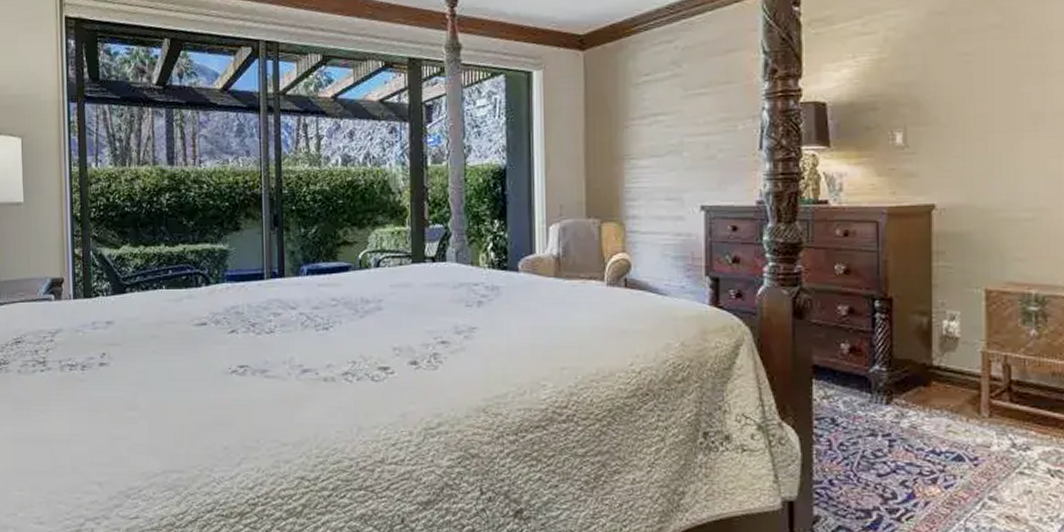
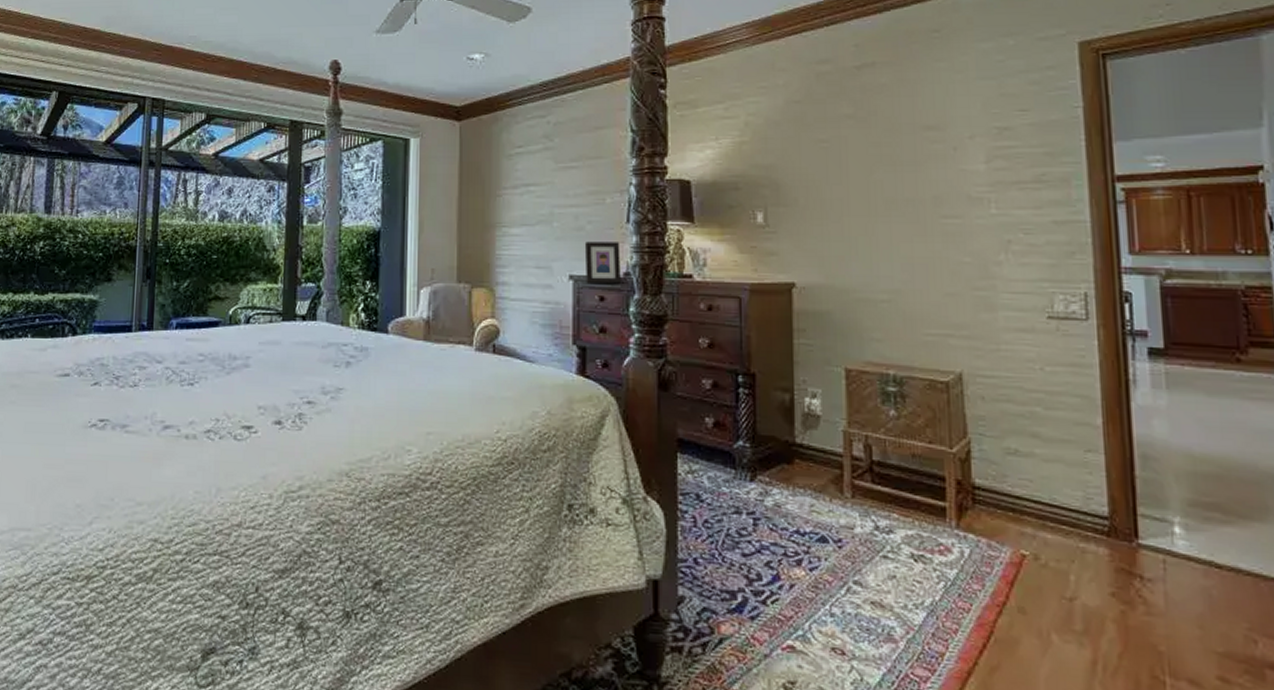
picture frame: none [715,170,754,215] -> present [584,241,621,285]

